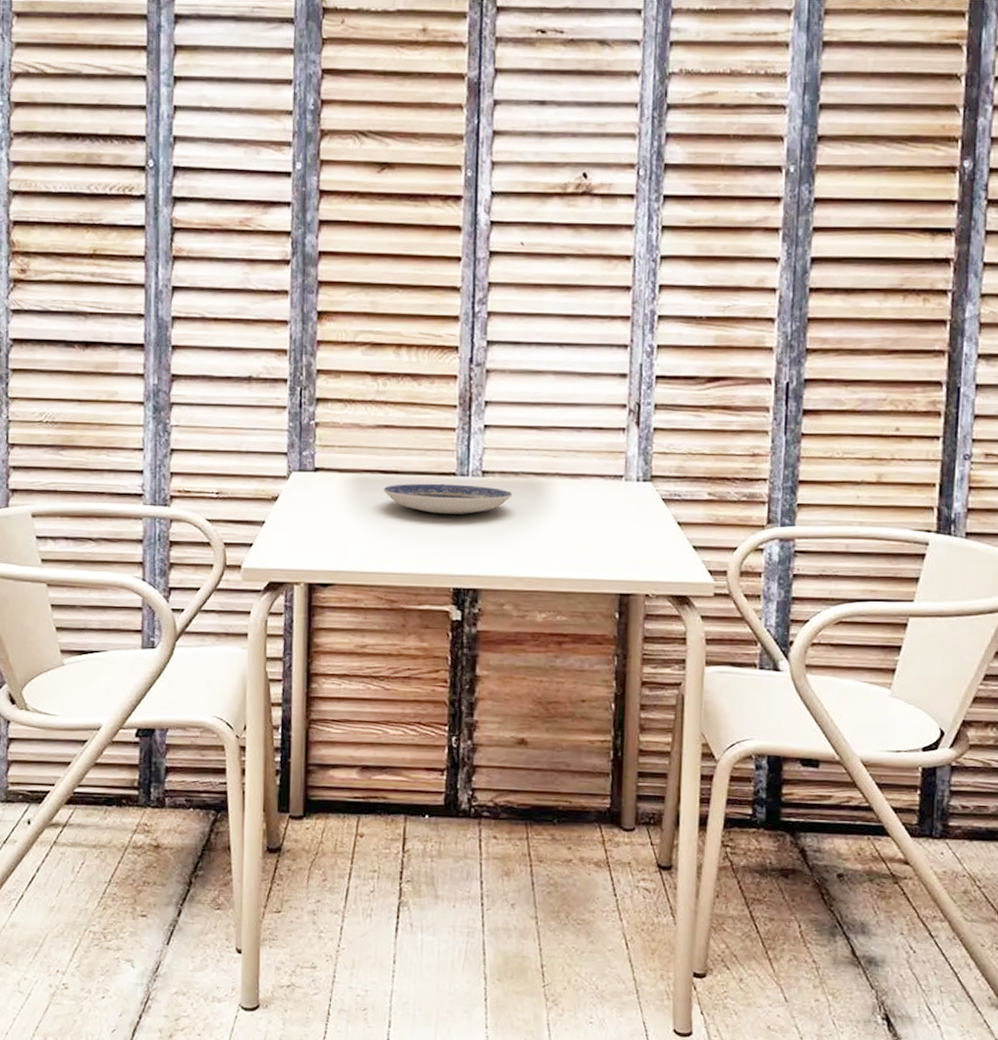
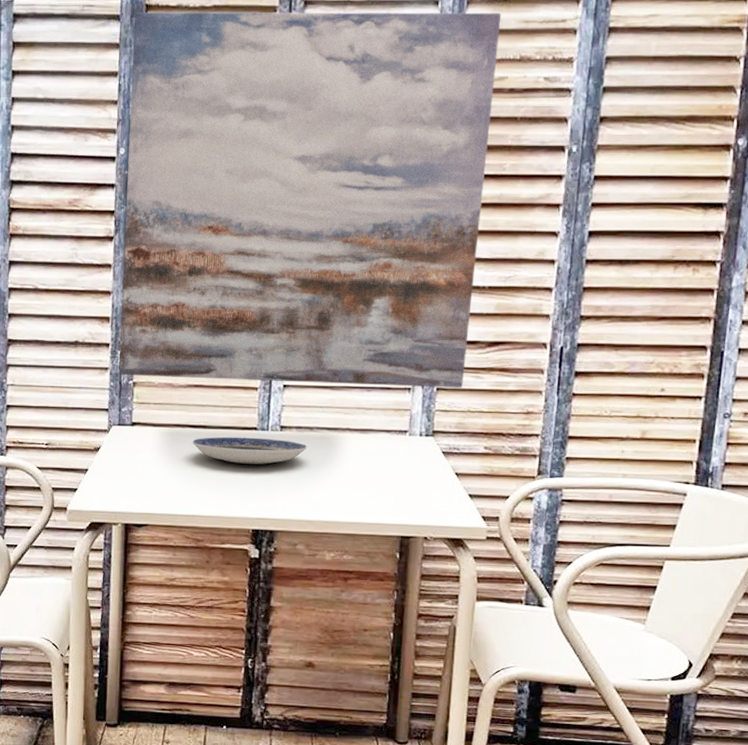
wall art: none [299,15,709,428] -> present [119,12,502,388]

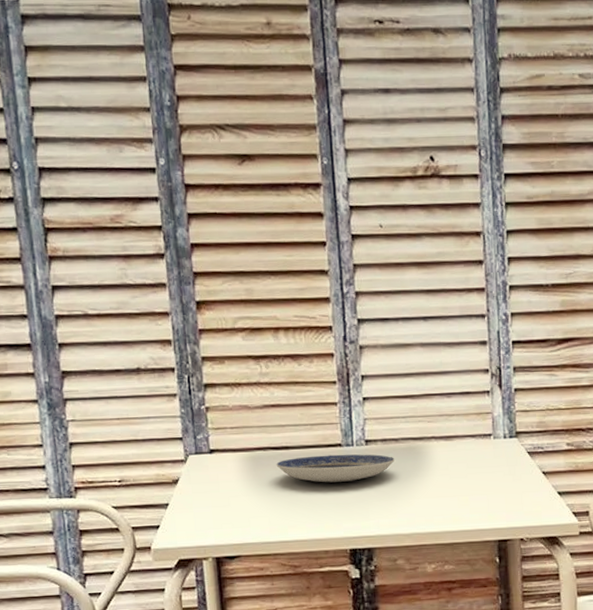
wall art: present [119,12,502,388] -> none [156,10,539,401]

